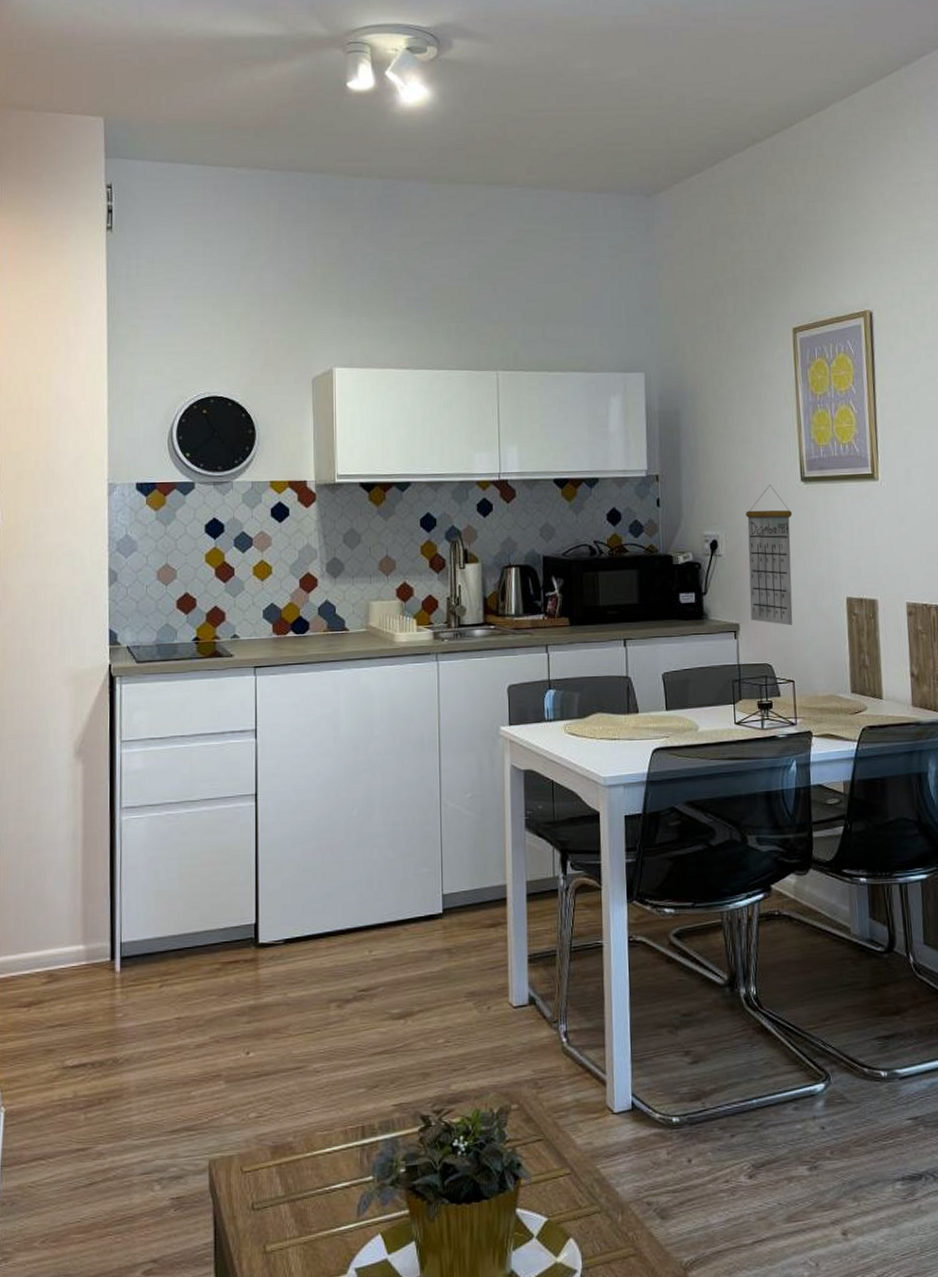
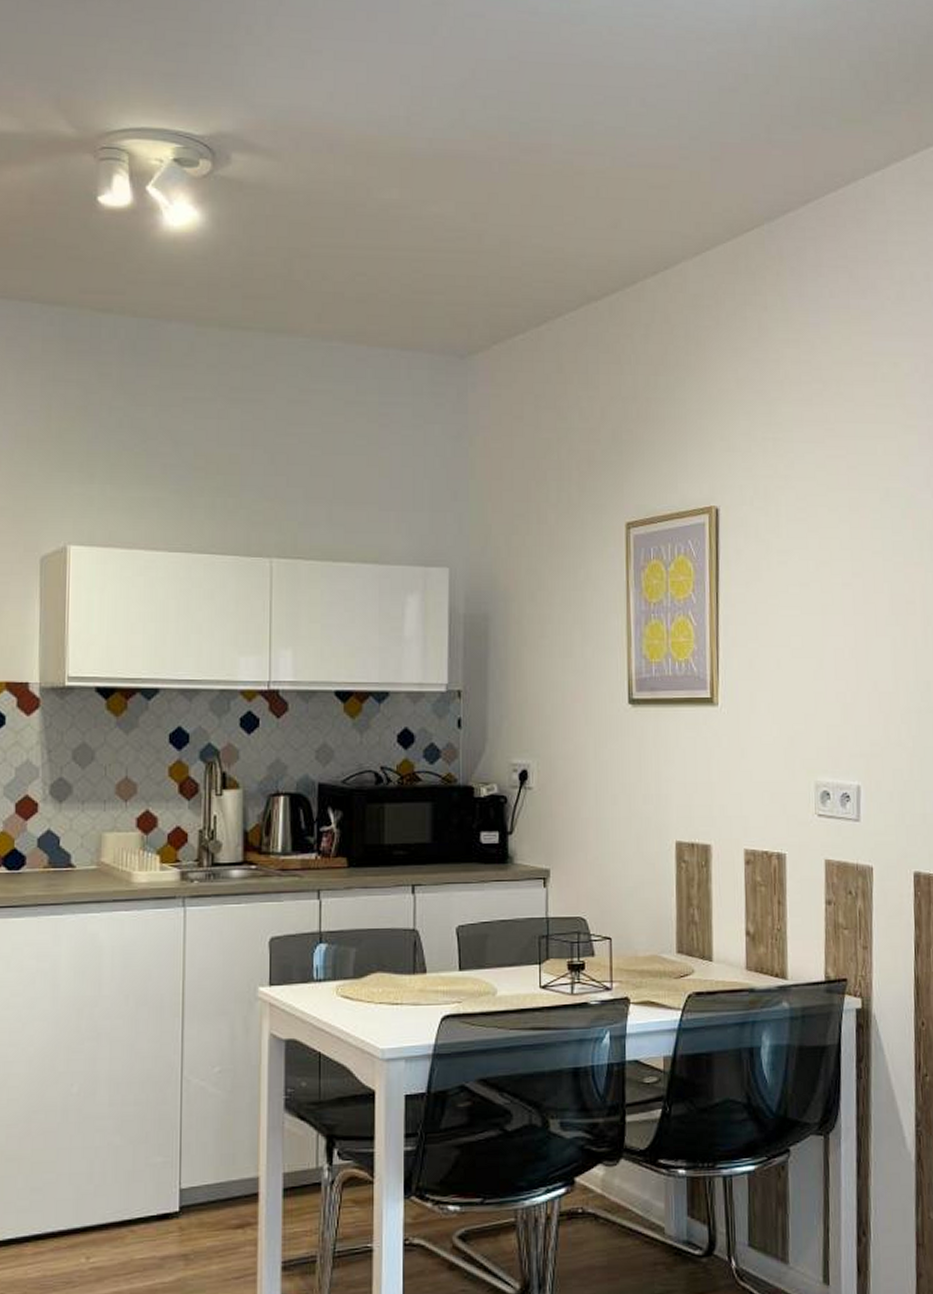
calendar: present [746,484,793,626] -> none [562,706,617,874]

